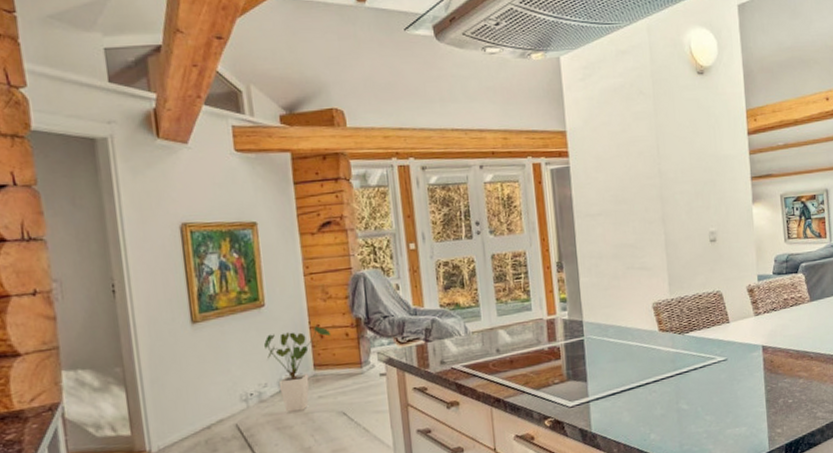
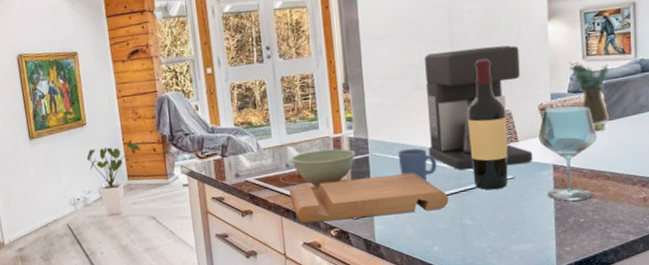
cutting board: none [500,356,665,414] -> present [289,173,449,224]
bowl: none [502,331,570,376] -> present [291,148,355,189]
mug: none [613,330,653,365] -> present [397,148,437,182]
coffee maker: none [638,227,744,353] -> present [425,45,533,170]
wine bottle: none [681,240,722,373] -> present [468,59,508,190]
wine glass: none [748,287,801,382] -> present [539,106,597,201]
vase: none [773,245,810,312] -> present [569,62,609,131]

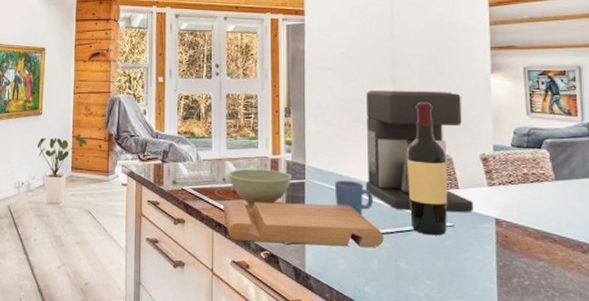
wine glass: present [539,106,597,201] -> none [480,159,543,261]
vase: present [569,62,609,131] -> none [513,116,555,190]

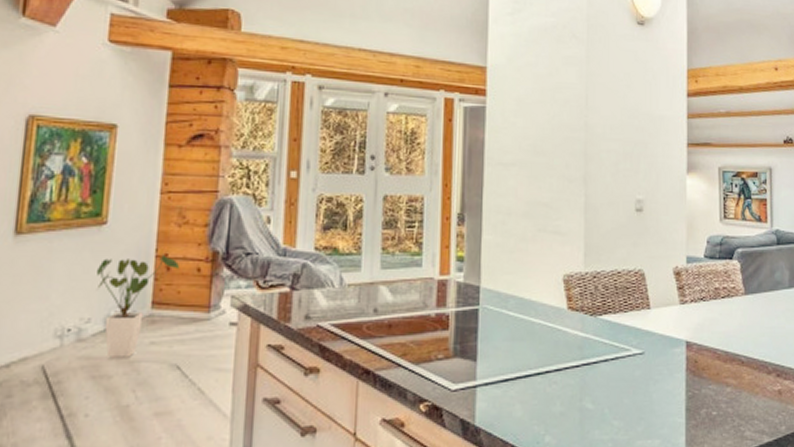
cutting board: present [223,200,384,247] -> none [373,336,568,392]
bowl: present [228,168,291,208] -> none [382,294,462,346]
mug: present [334,181,374,216] -> none [513,305,558,349]
coffee maker: present [365,90,474,212] -> none [550,192,665,338]
wine bottle: present [407,103,448,236] -> none [597,207,639,366]

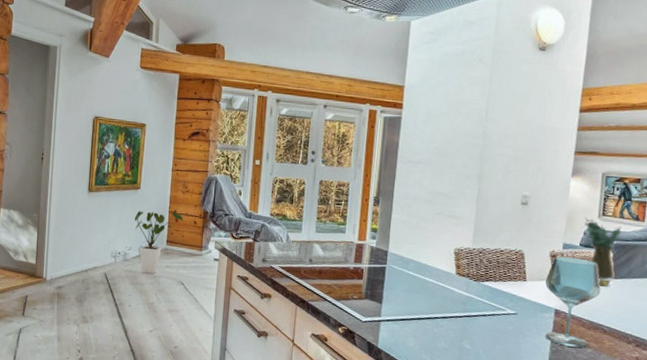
wine glass: none [672,272,733,388] -> present [545,256,601,348]
vase: none [706,223,745,306] -> present [584,218,621,287]

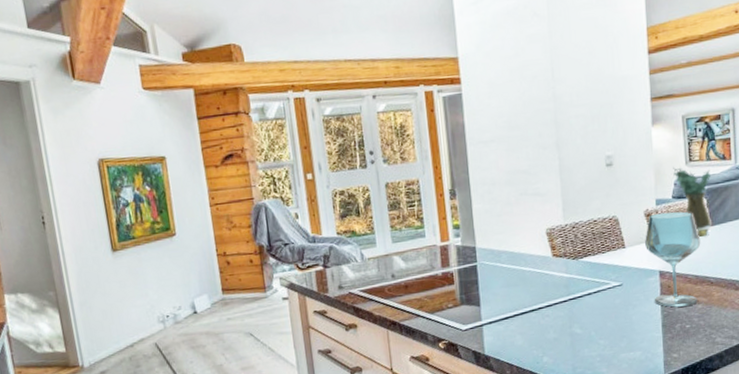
house plant: present [134,210,184,274] -> none [176,252,237,333]

